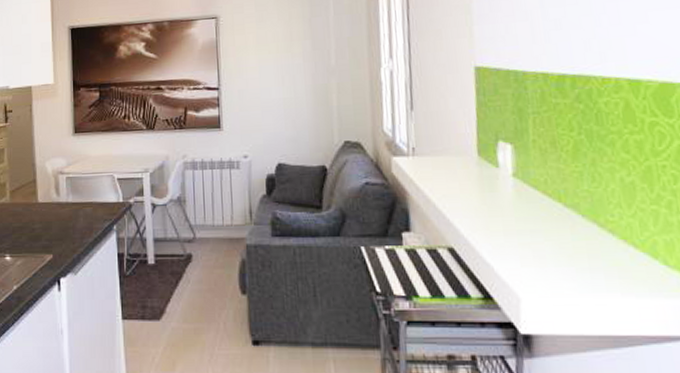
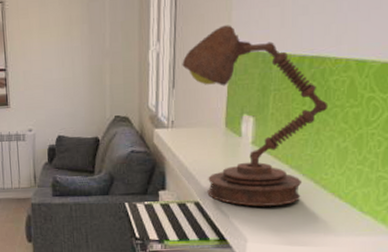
desk lamp: none [420,41,603,255] -> present [182,25,329,206]

